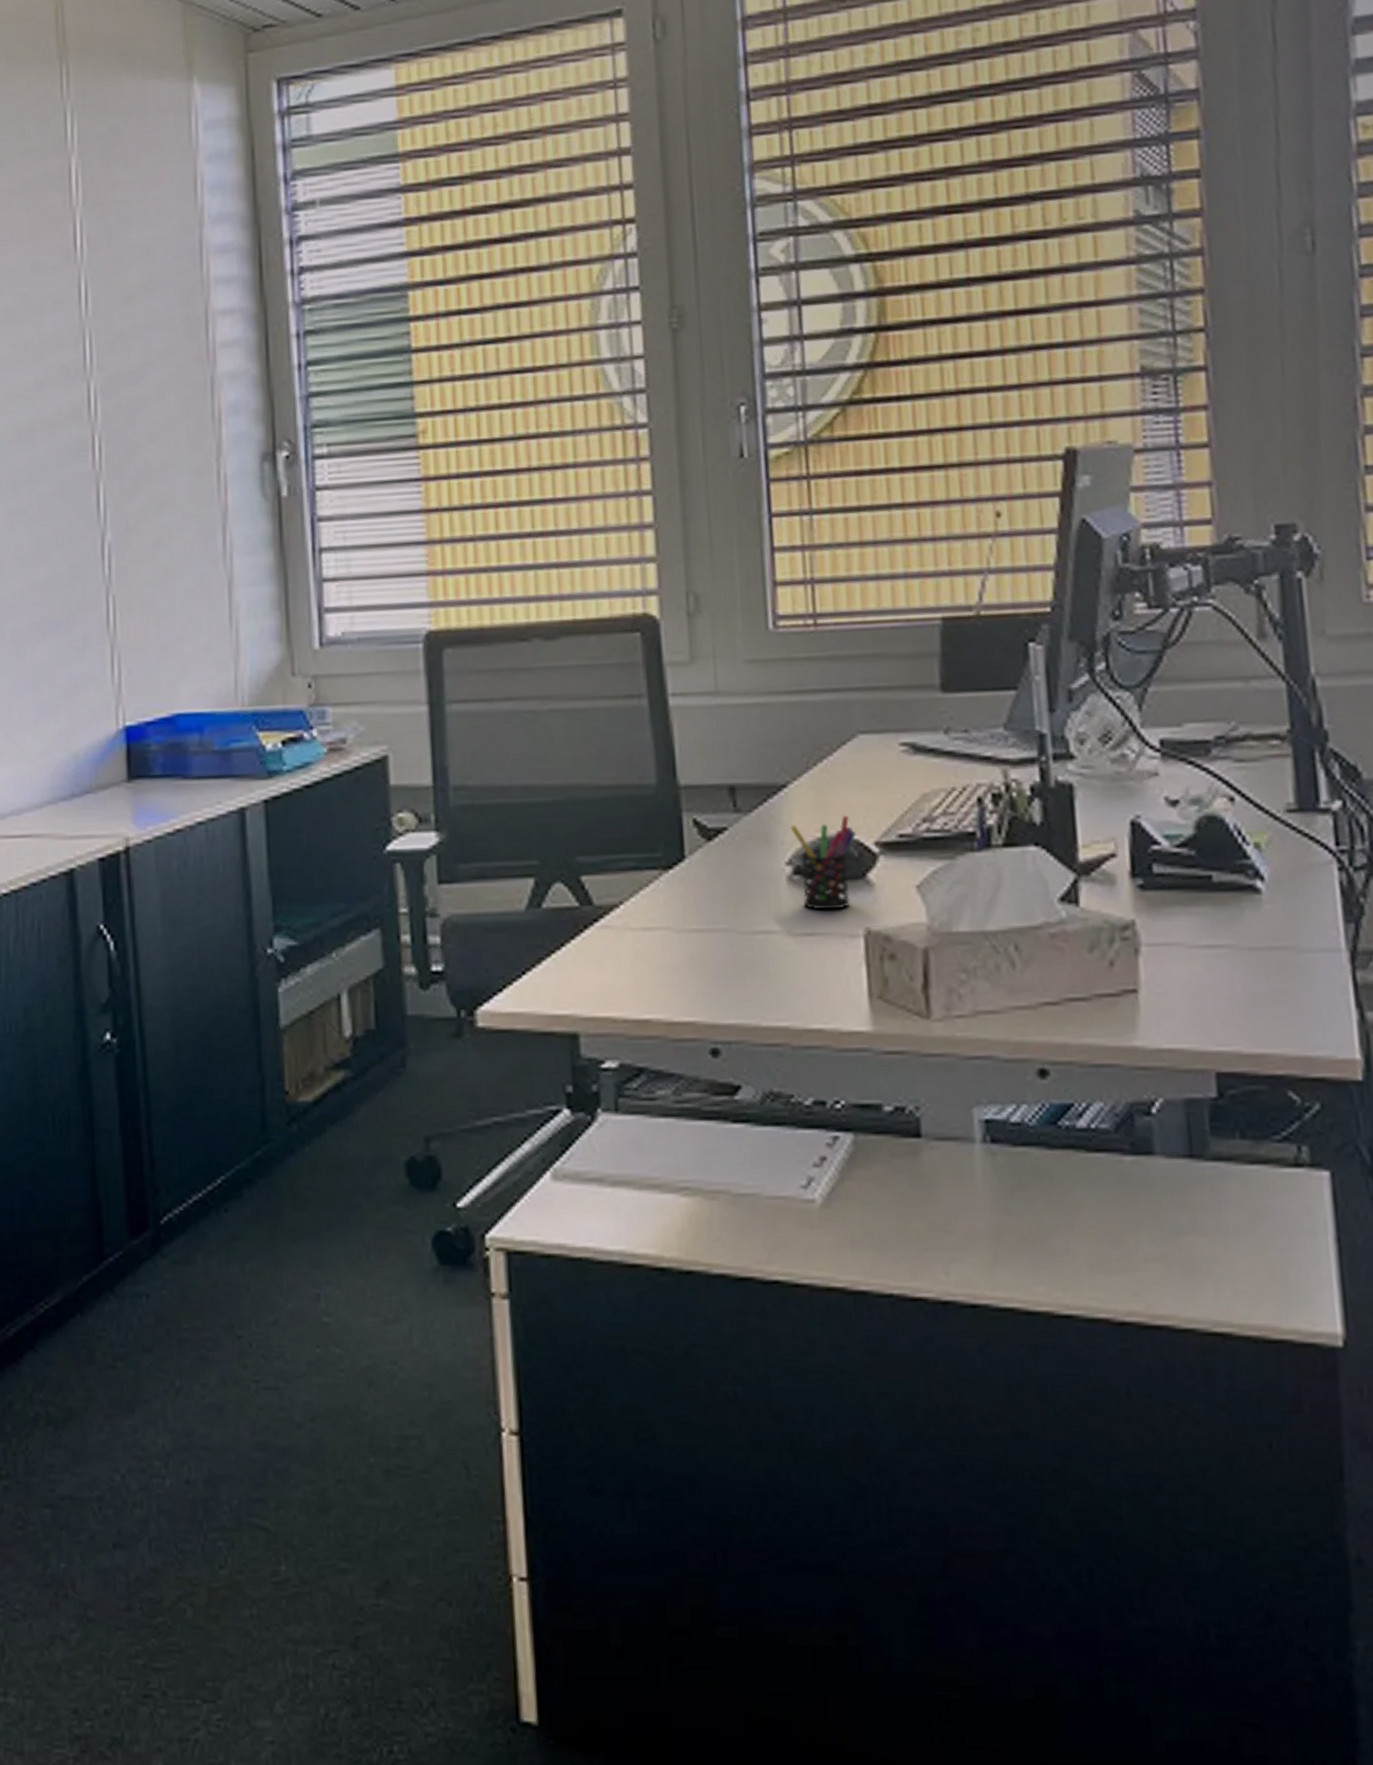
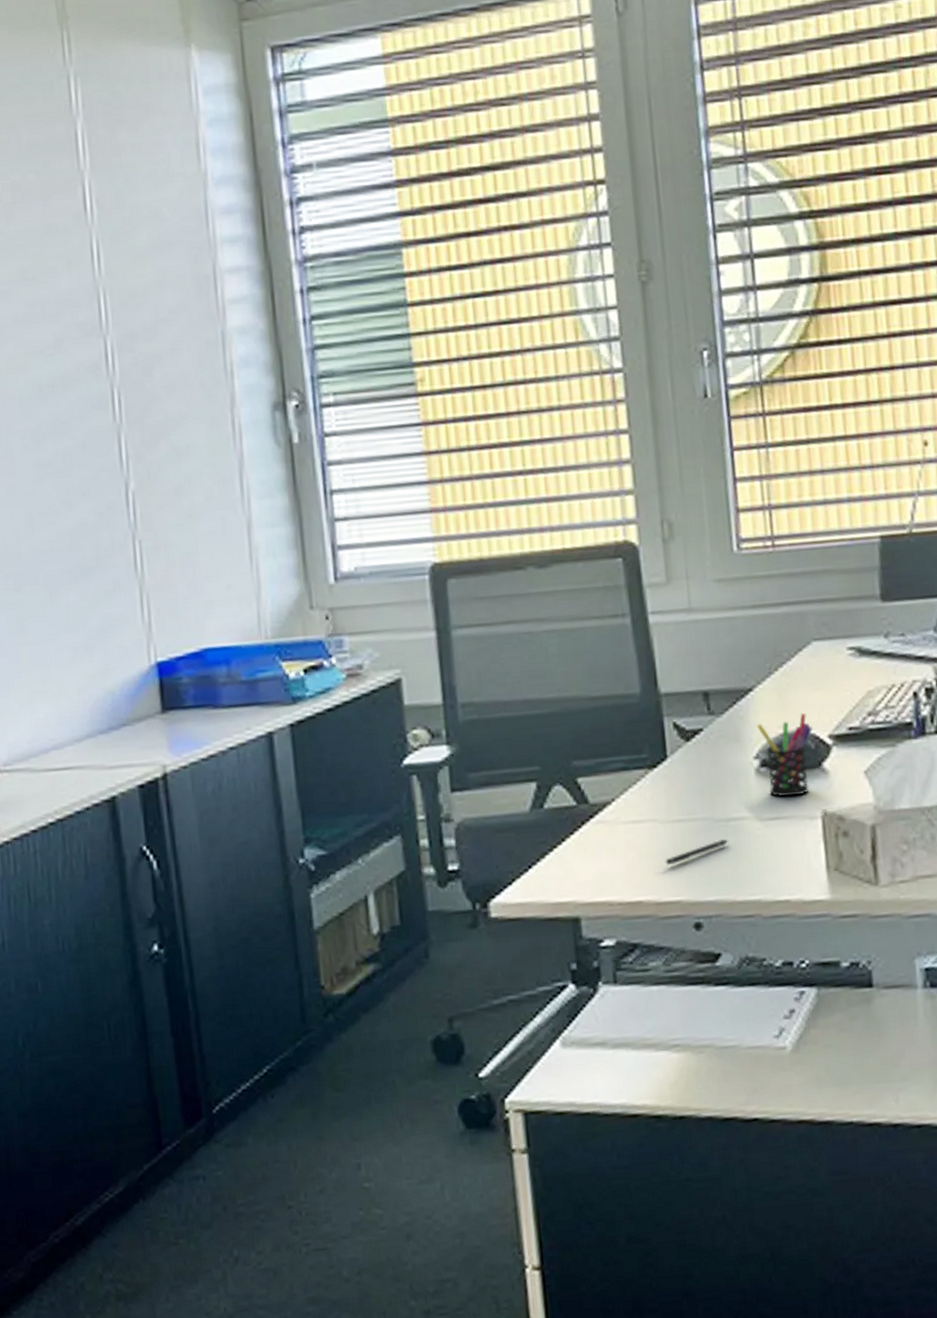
pen: none [679,954,754,981] -> present [665,839,729,866]

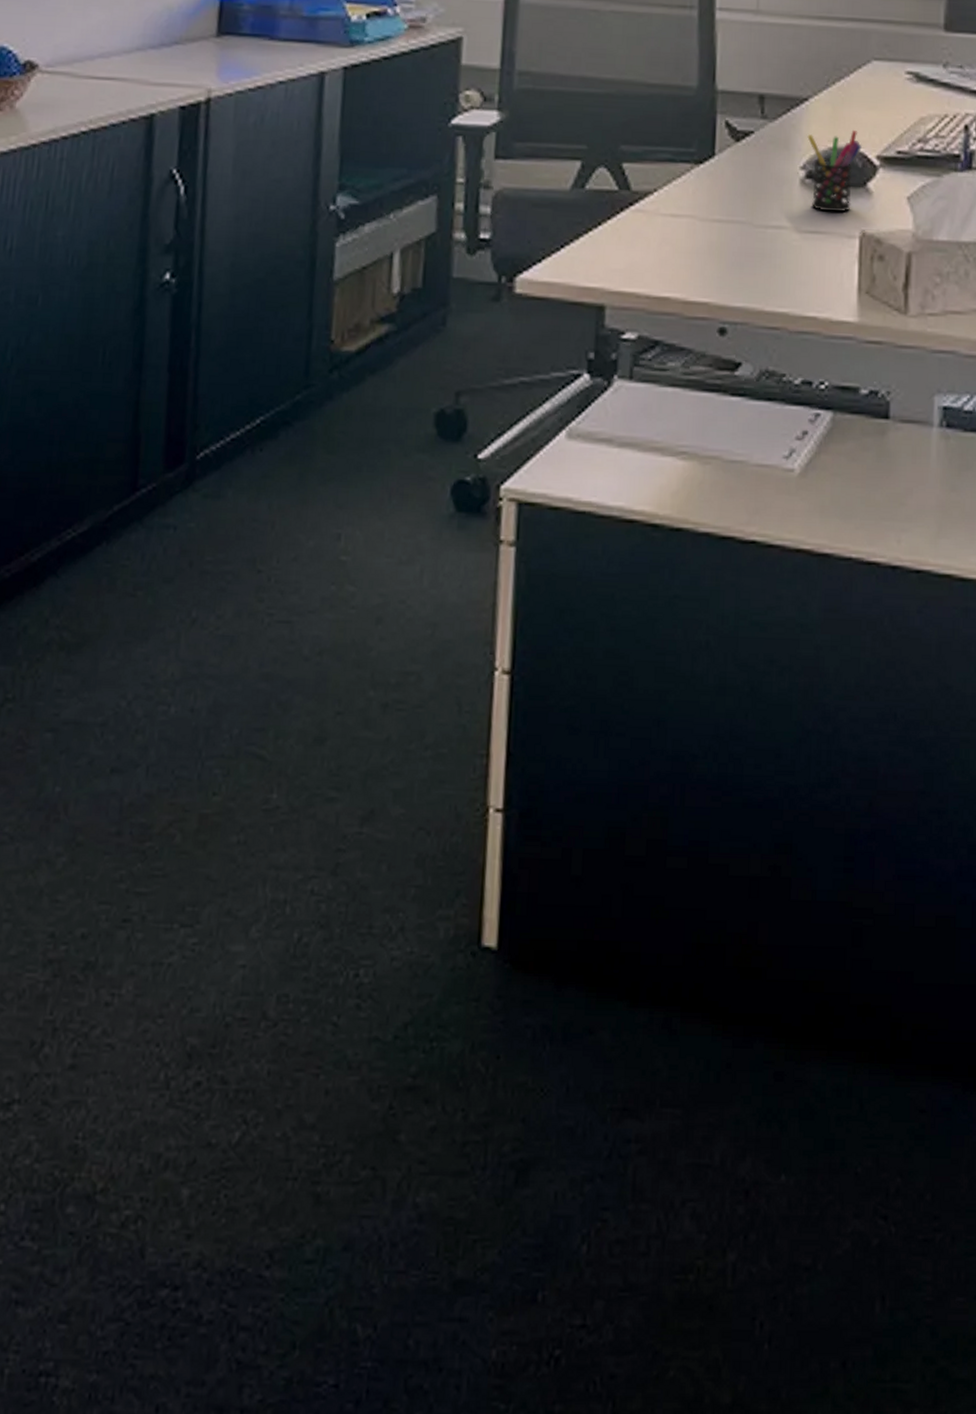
pen: present [665,839,729,866] -> none [698,245,765,265]

